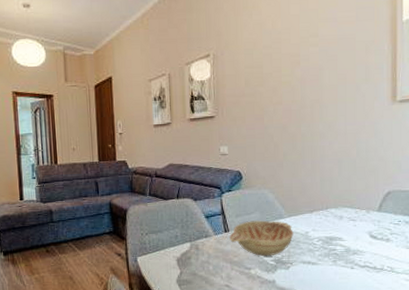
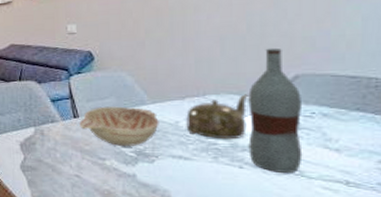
teapot: none [314,207,357,246] -> present [186,94,248,140]
bottle: none [357,169,393,270] -> present [248,48,303,173]

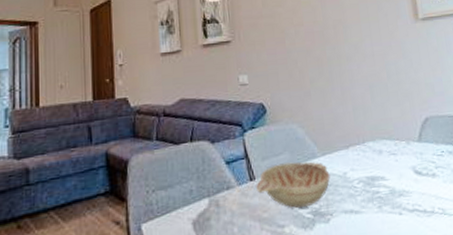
teapot: present [186,94,248,140] -> none [351,138,400,187]
bottle: present [248,48,303,173] -> none [396,93,442,214]

